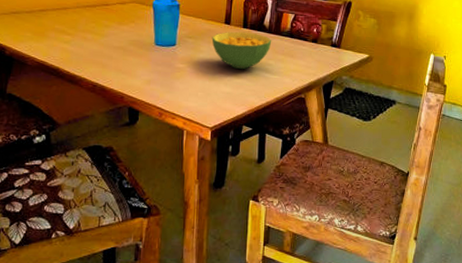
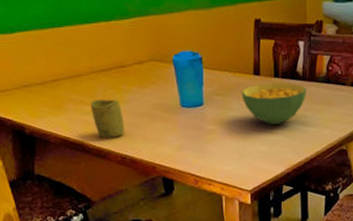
cup: none [70,31,100,66] -> present [90,99,124,137]

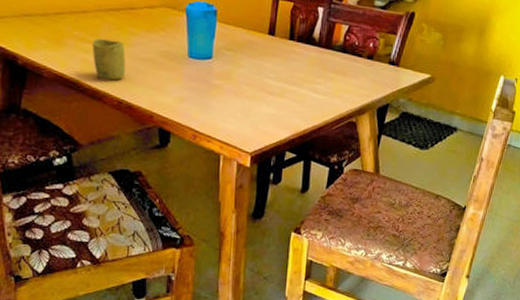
cereal bowl: present [241,82,307,125] -> none [253,44,322,88]

